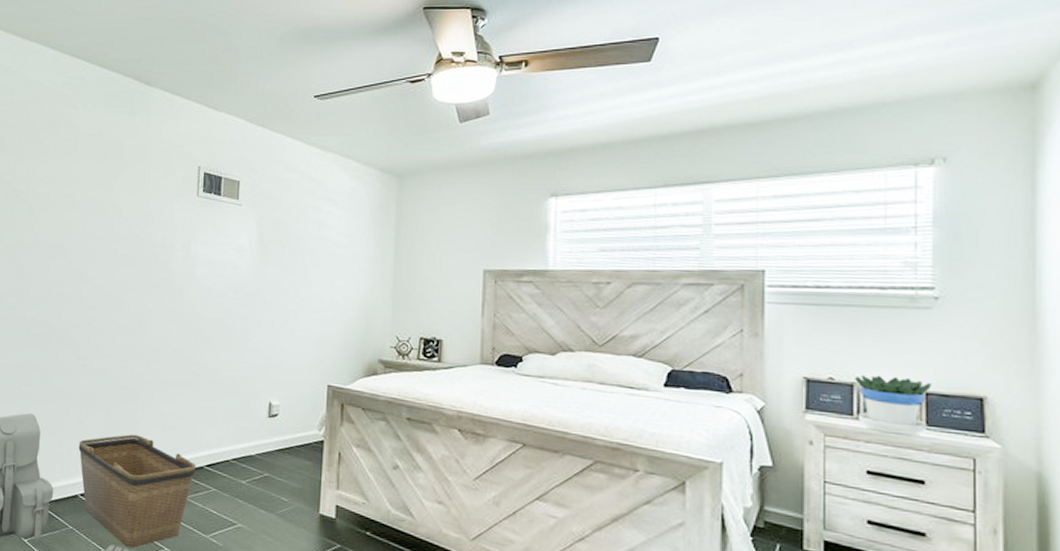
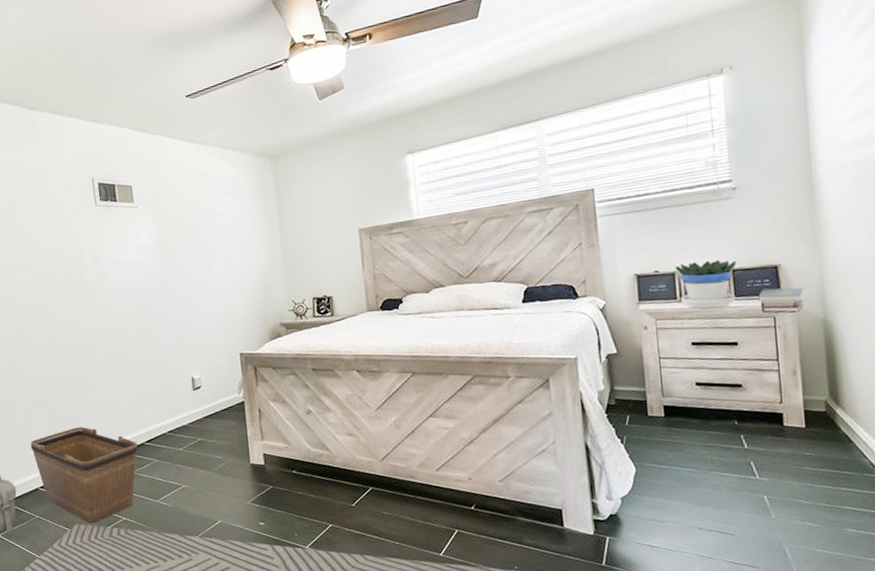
books: none [955,422,1015,458] -> present [758,287,804,313]

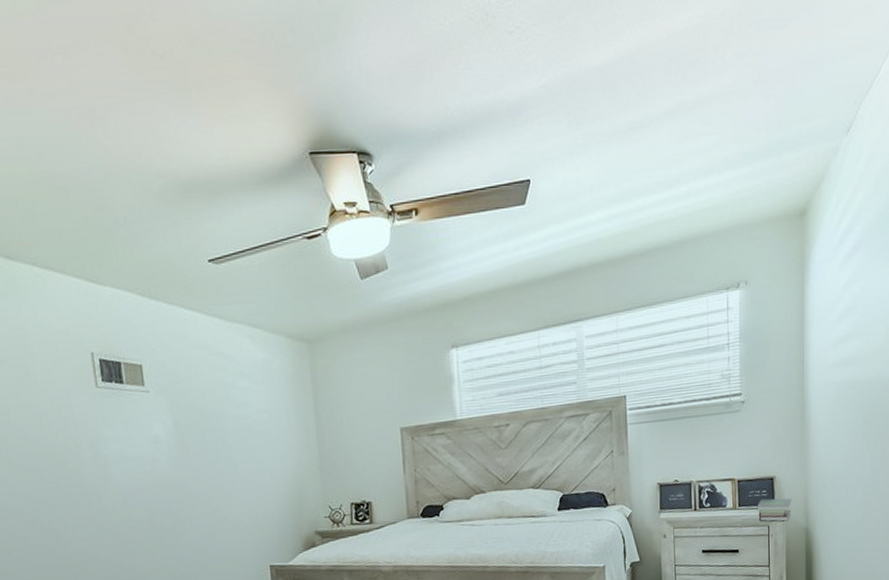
flowerpot: present [676,259,737,309] -> none [692,470,741,518]

